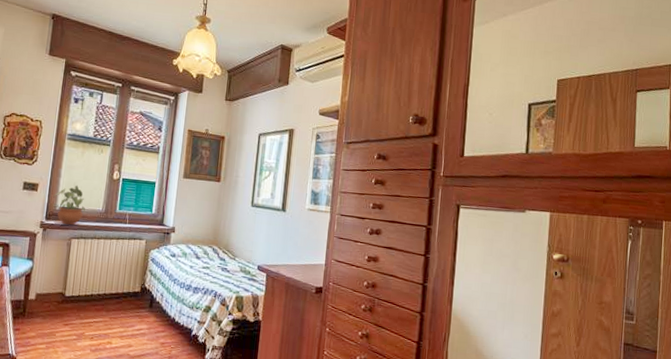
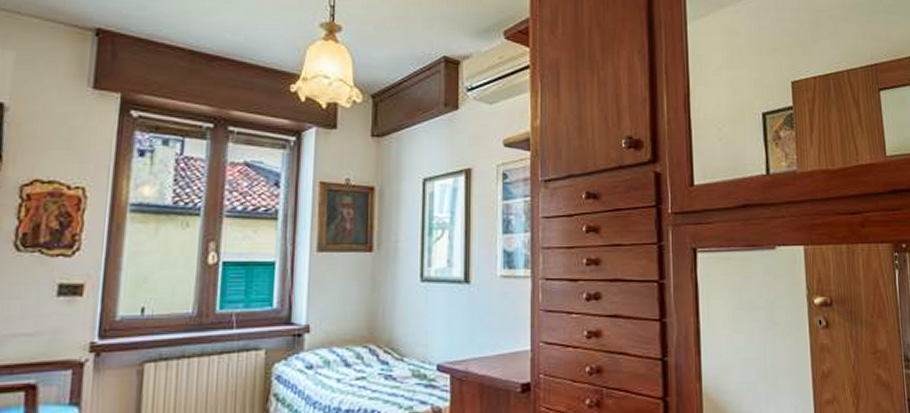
potted plant: present [53,185,86,225] -> none [110,279,166,343]

